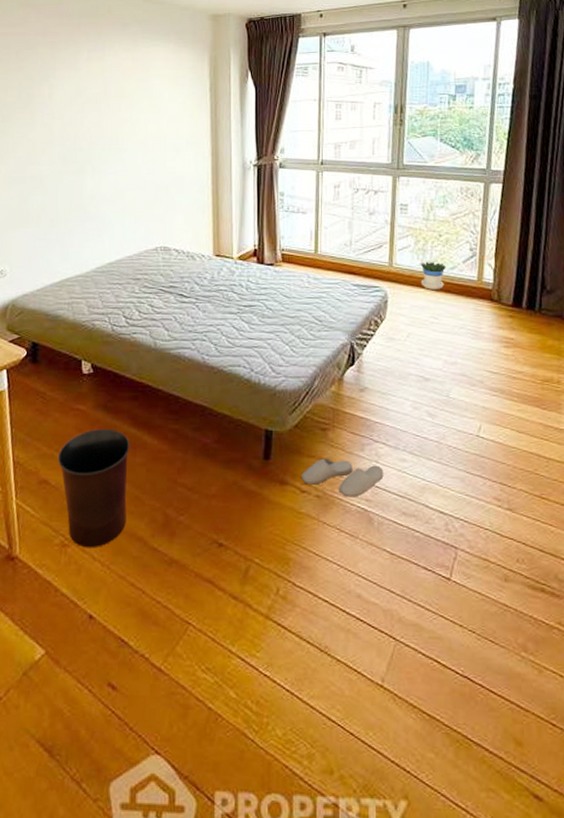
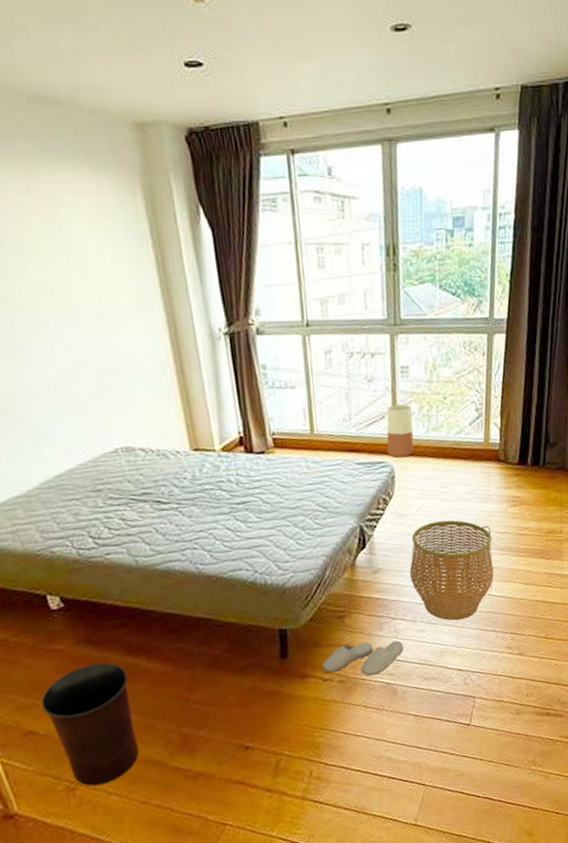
vase: none [382,236,408,285] -> present [386,404,414,458]
basket: none [395,350,484,457] -> present [409,520,495,621]
flowerpot: present [420,261,447,290] -> none [425,427,454,458]

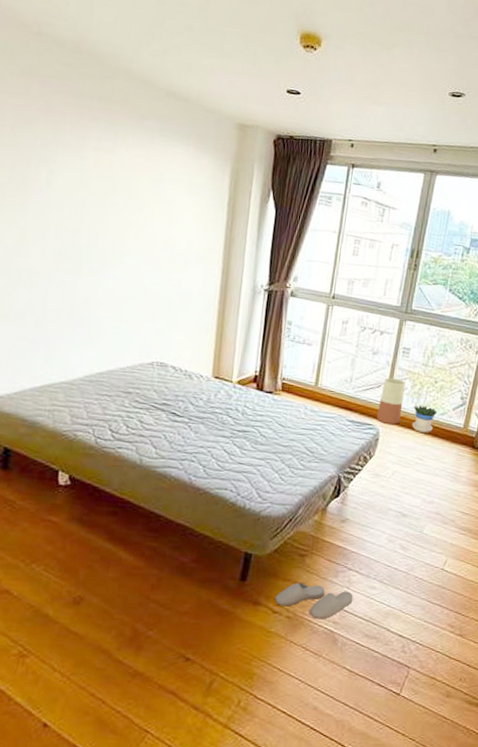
waste bin: present [40,662,139,786] -> none [22,541,104,658]
basket: present [409,520,495,621] -> none [372,488,455,587]
flowerpot: none [425,427,454,458] -> present [411,405,438,433]

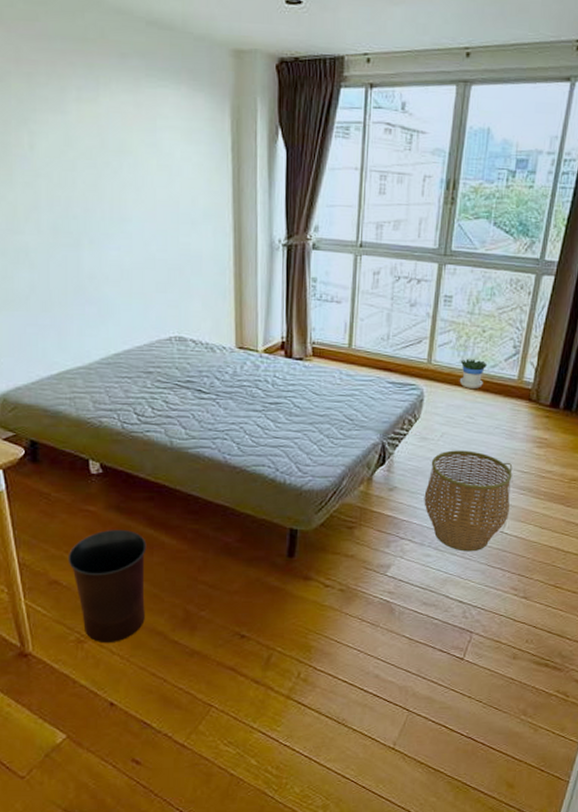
waste bin: none [22,541,104,658] -> present [67,529,147,642]
slippers: present [274,582,353,619] -> none [325,555,408,590]
basket: none [372,488,455,587] -> present [424,450,513,552]
vase: present [376,377,405,425] -> none [419,331,449,384]

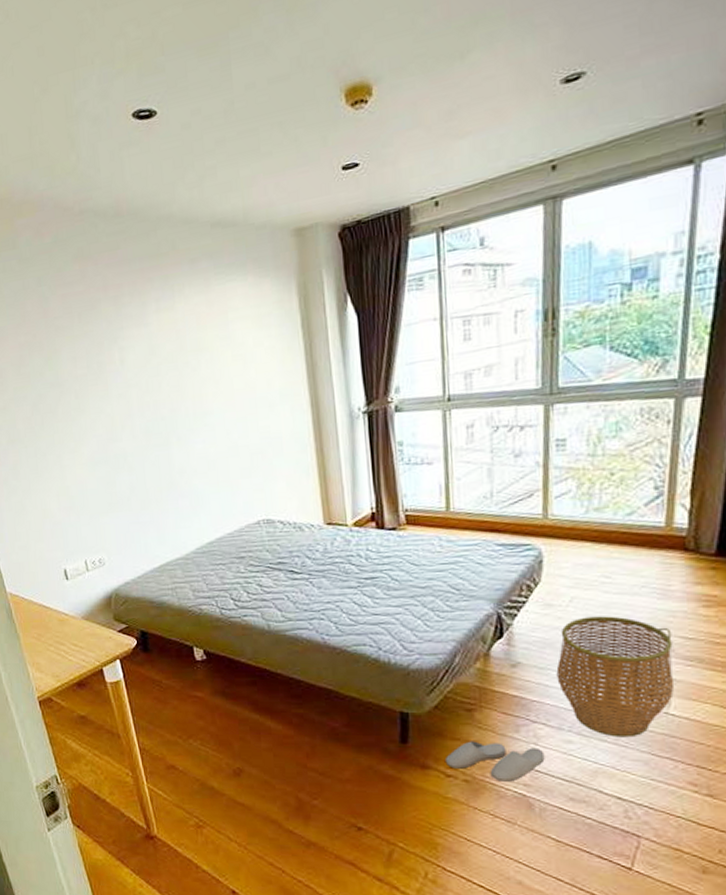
waste bin: present [67,529,147,642] -> none [181,714,258,829]
slippers: none [325,555,408,590] -> present [444,741,545,782]
flowerpot: present [459,358,488,389] -> none [585,507,622,543]

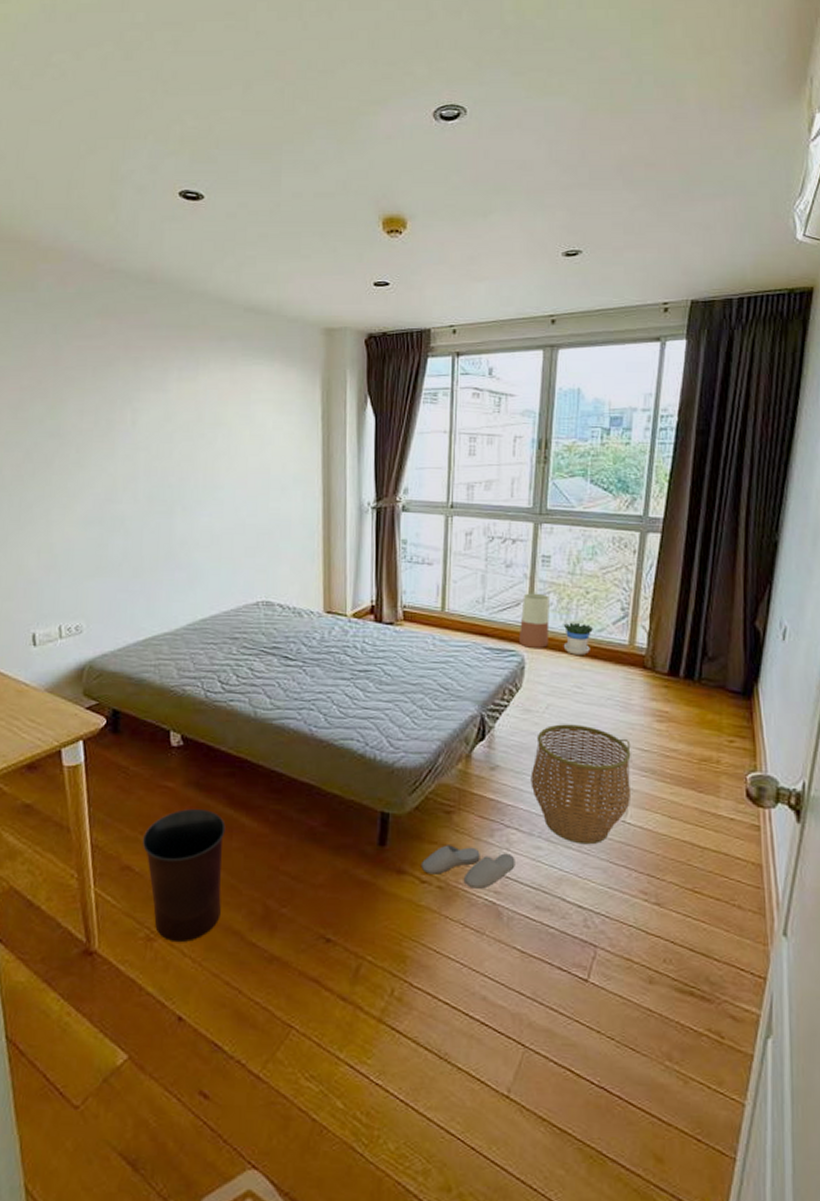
waste bin: none [181,714,258,829] -> present [142,808,226,942]
vase: none [534,480,569,541] -> present [518,593,550,649]
flowerpot: none [585,507,622,543] -> present [563,622,594,655]

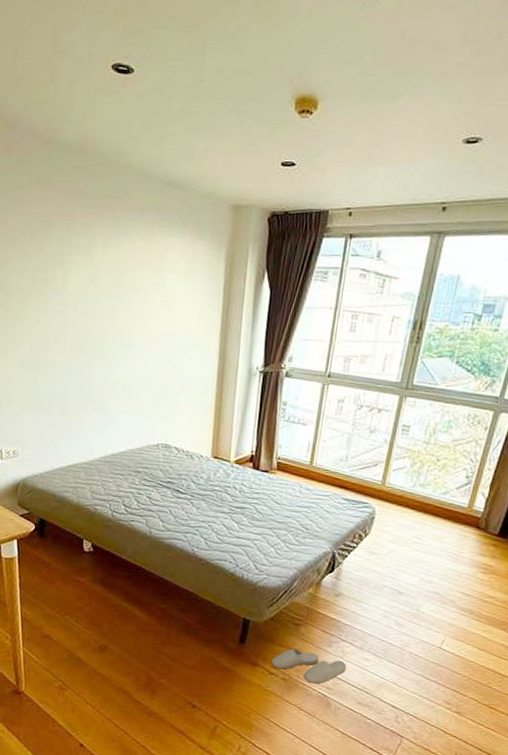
waste bin: present [142,808,226,942] -> none [59,599,122,694]
vase: present [518,593,550,649] -> none [372,456,404,504]
basket: present [531,724,632,845] -> none [367,566,456,662]
flowerpot: present [563,622,594,655] -> none [410,484,439,513]

